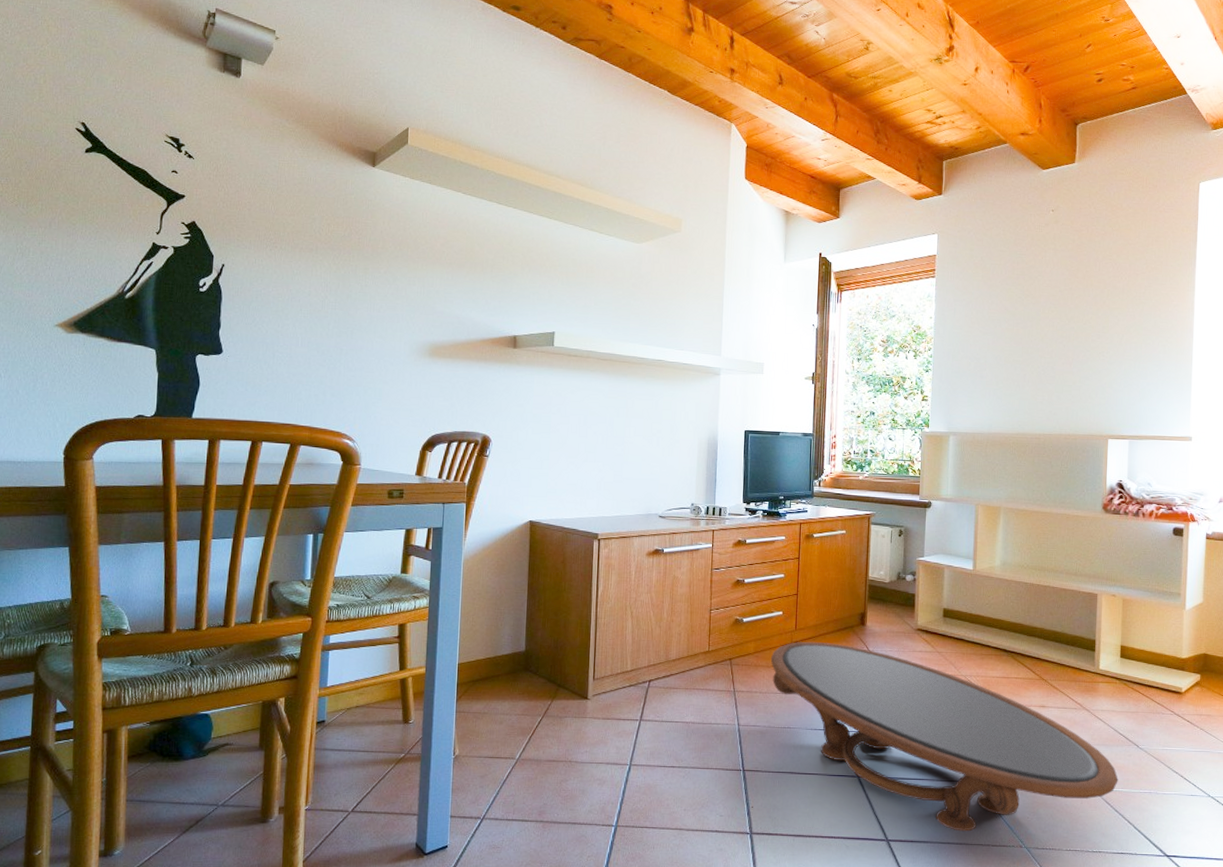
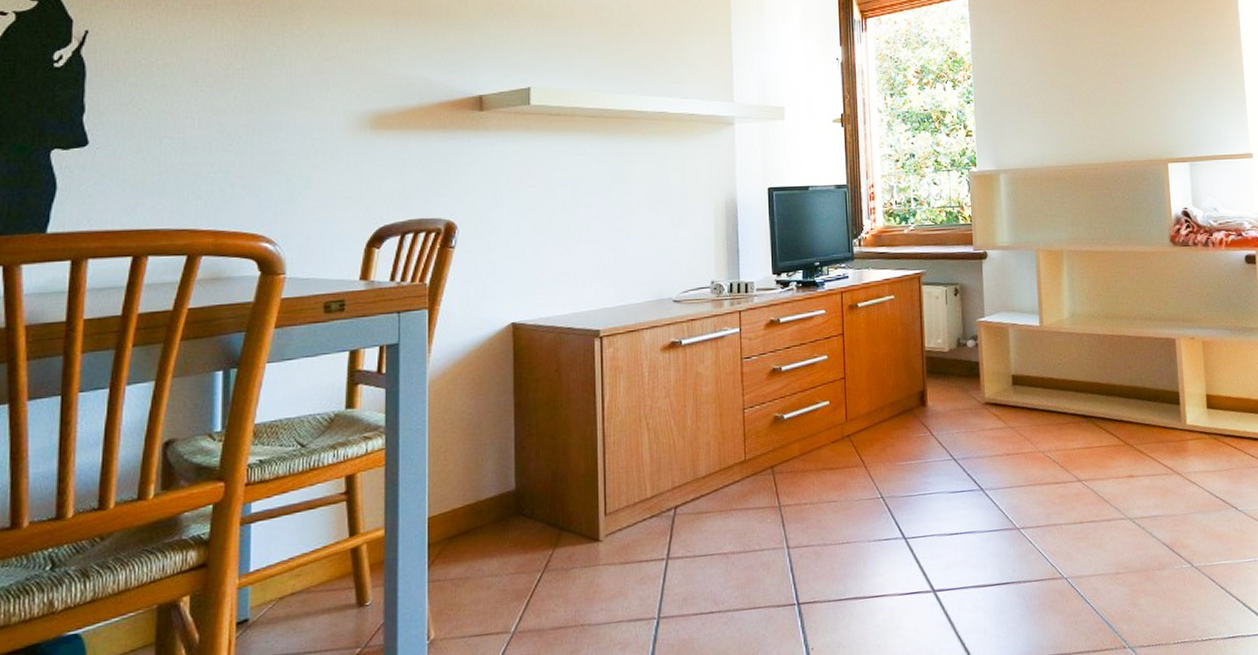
coffee table: present [770,641,1118,832] -> none [819,432,1221,640]

